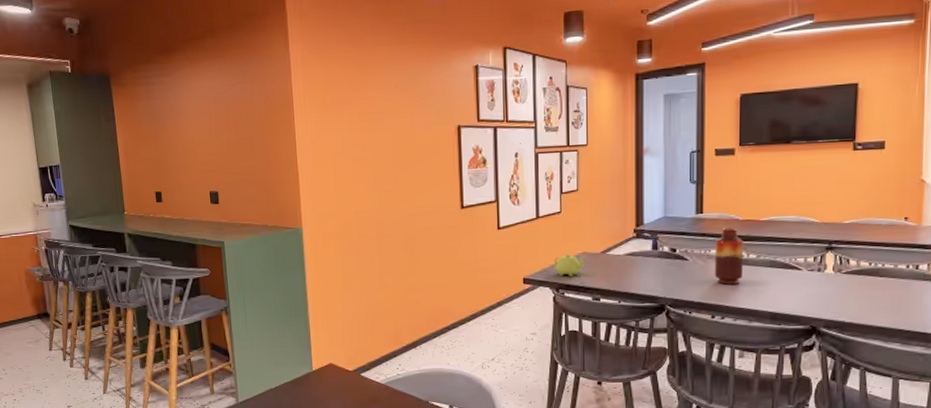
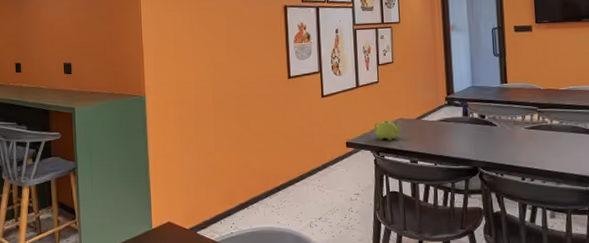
vase: present [714,228,743,285] -> none [520,96,548,149]

